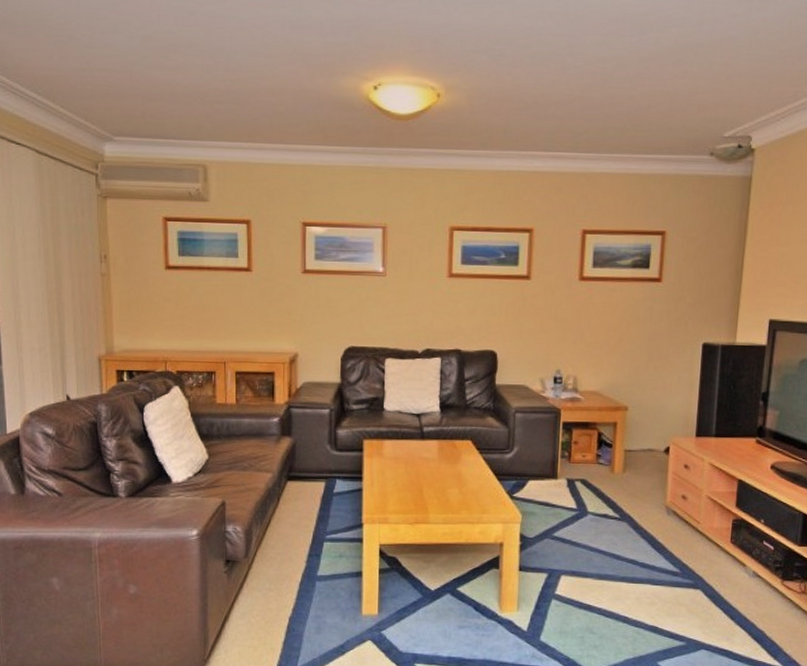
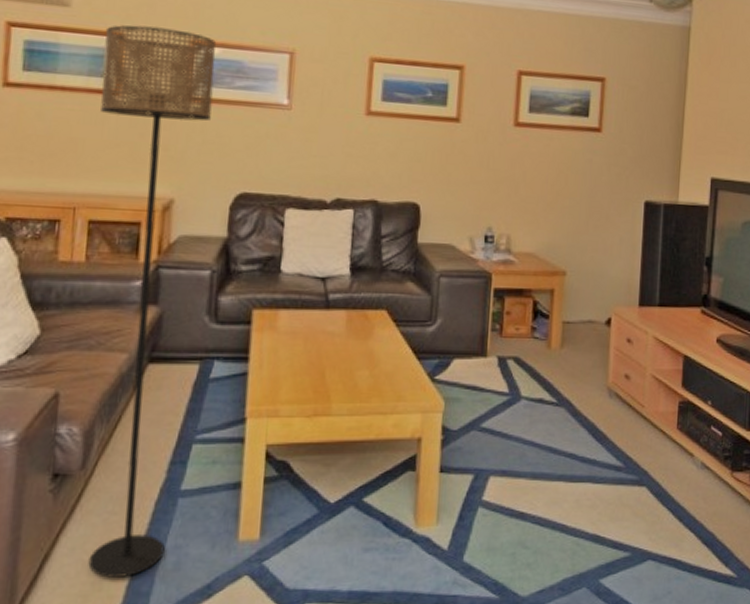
floor lamp: none [237,213,323,636] -> present [88,25,217,578]

